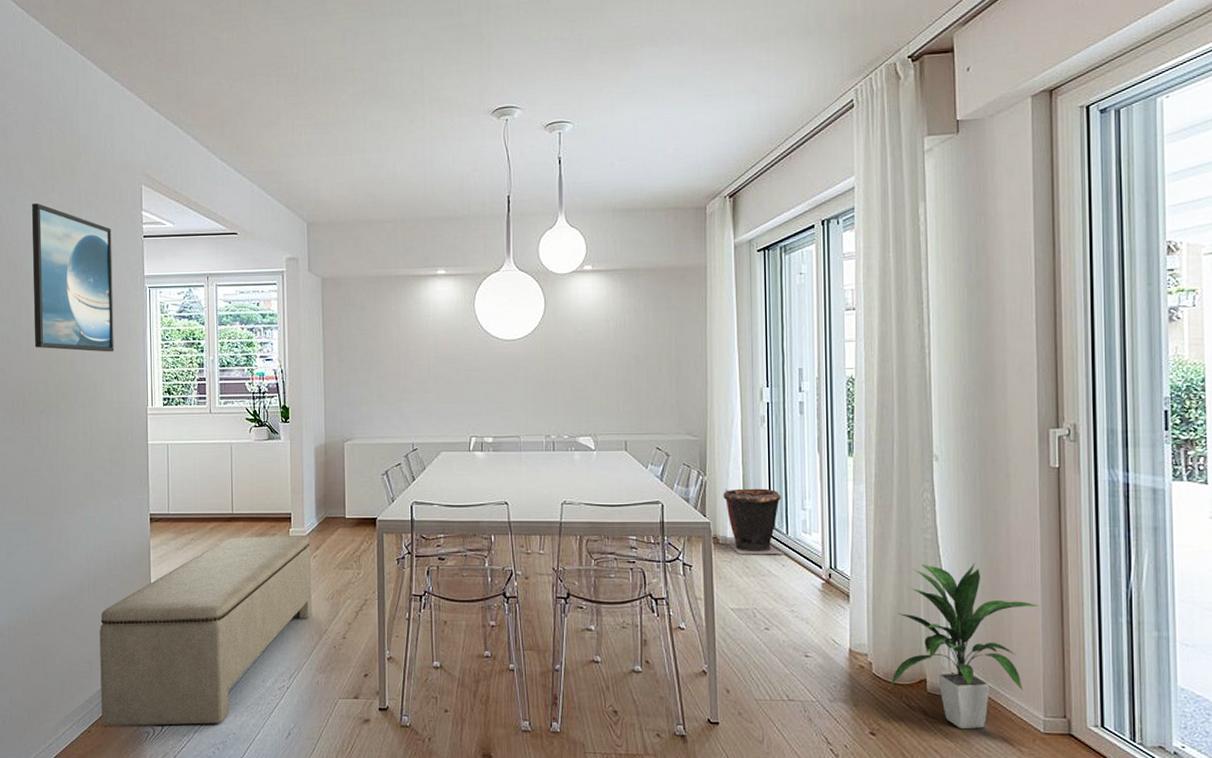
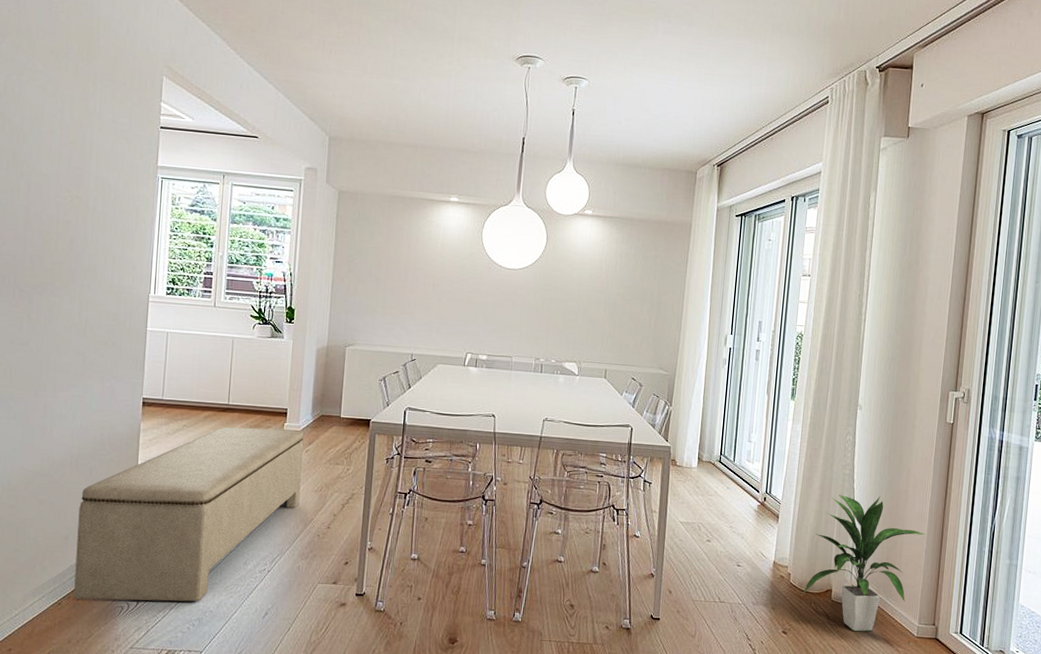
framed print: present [32,203,114,352] -> none [32,78,127,237]
waste bin: present [723,488,783,554] -> none [684,418,732,478]

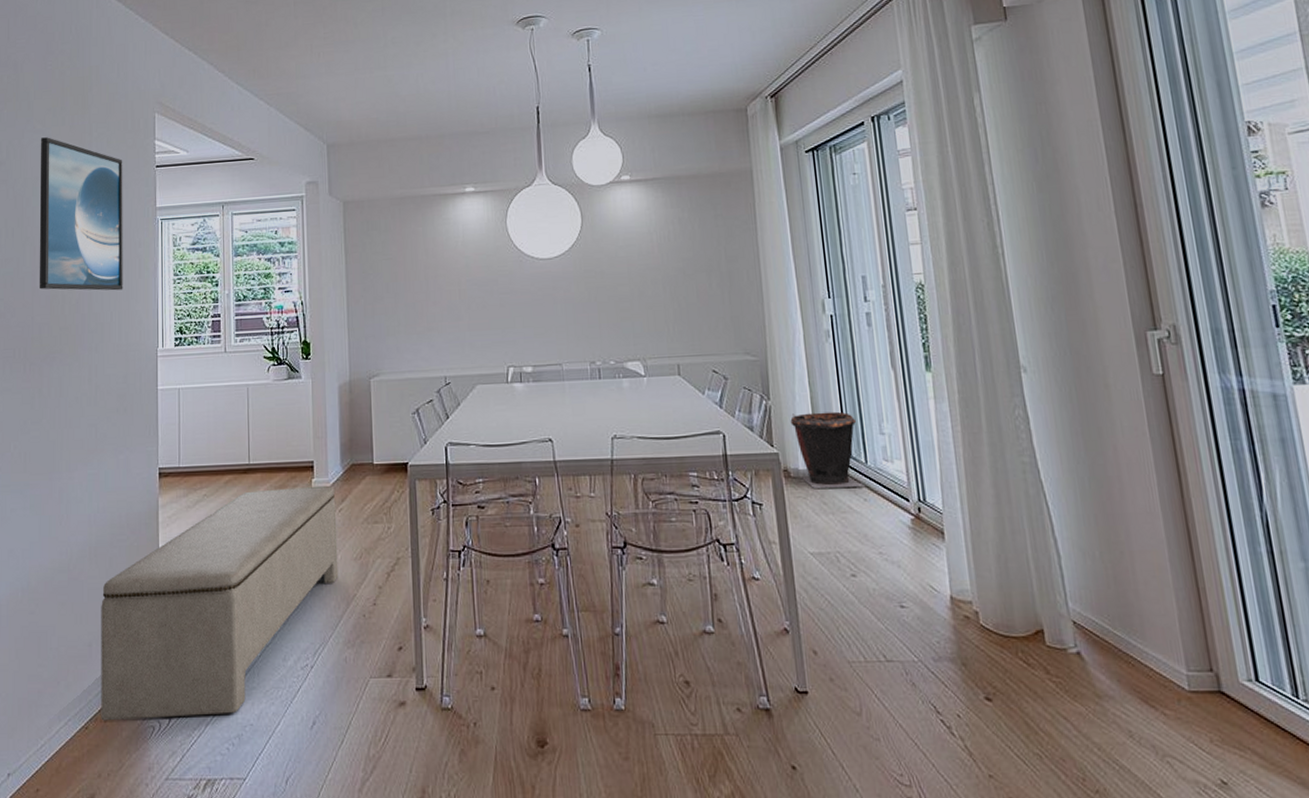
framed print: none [32,78,127,237] -> present [39,137,123,291]
waste bin: none [684,418,732,478] -> present [790,411,864,488]
indoor plant: present [802,494,928,632] -> none [1001,489,1166,690]

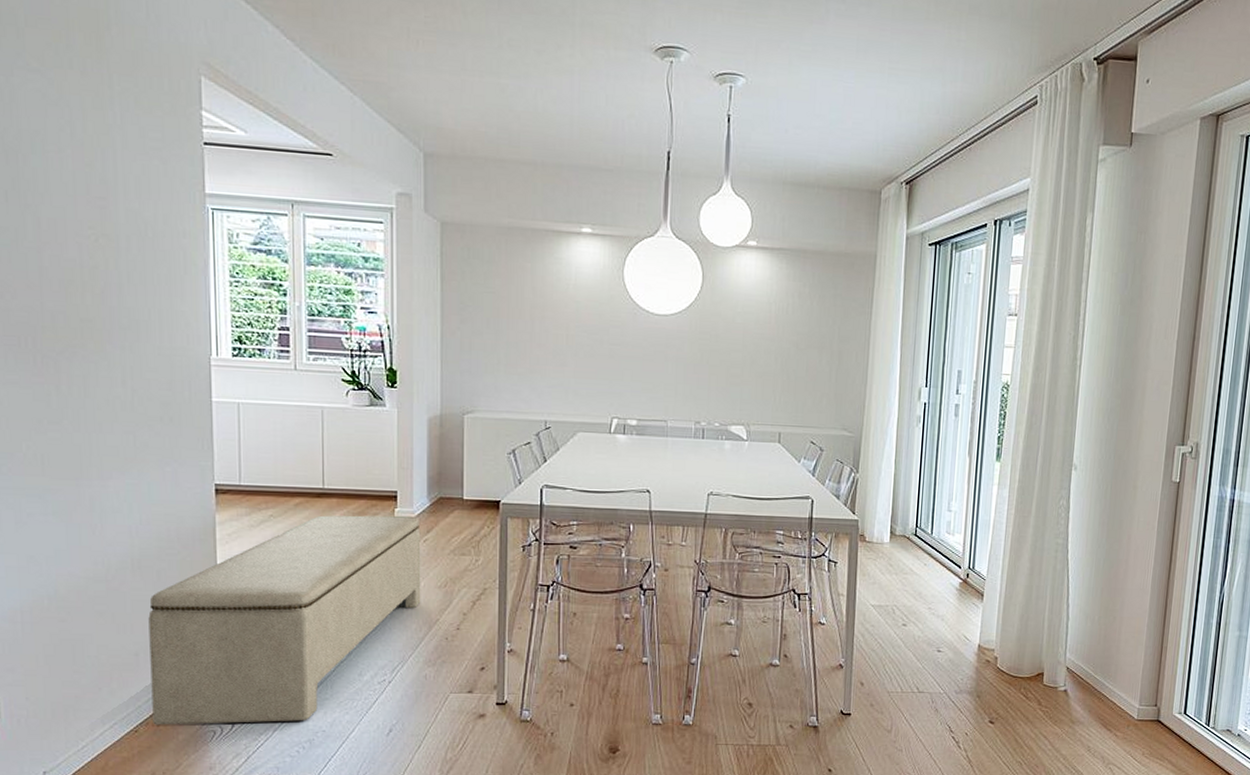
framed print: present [39,137,123,291] -> none [39,80,164,285]
waste bin: present [790,411,864,488] -> none [873,487,929,553]

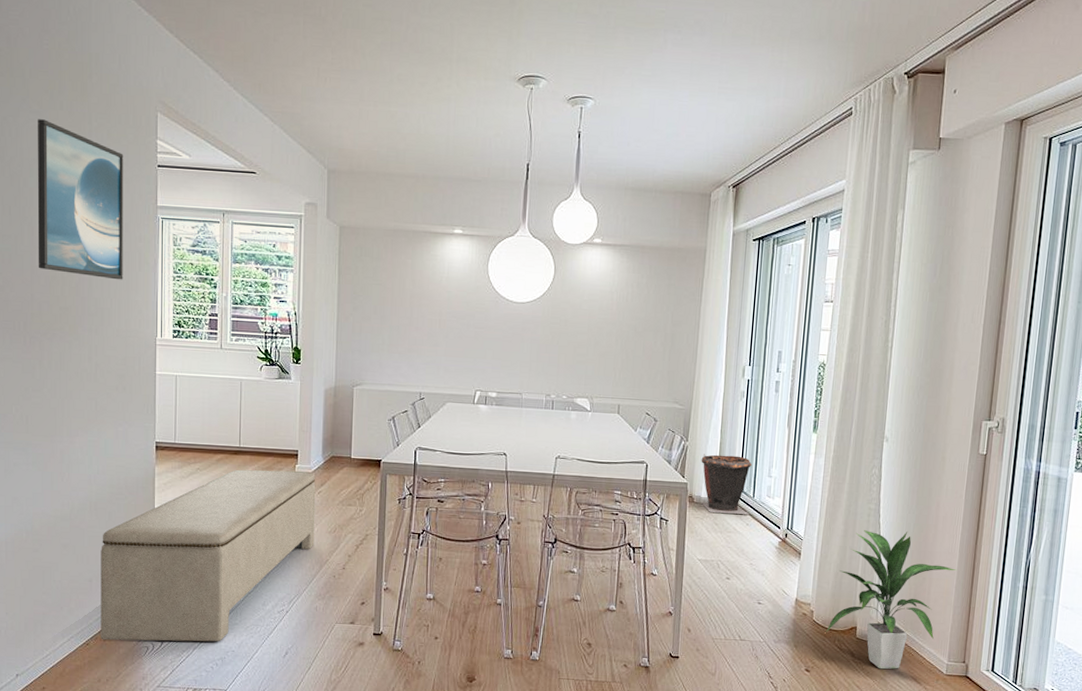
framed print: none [39,80,164,285] -> present [37,119,124,280]
waste bin: none [873,487,929,553] -> present [701,454,752,514]
indoor plant: none [1011,566,1150,717] -> present [826,529,958,670]

